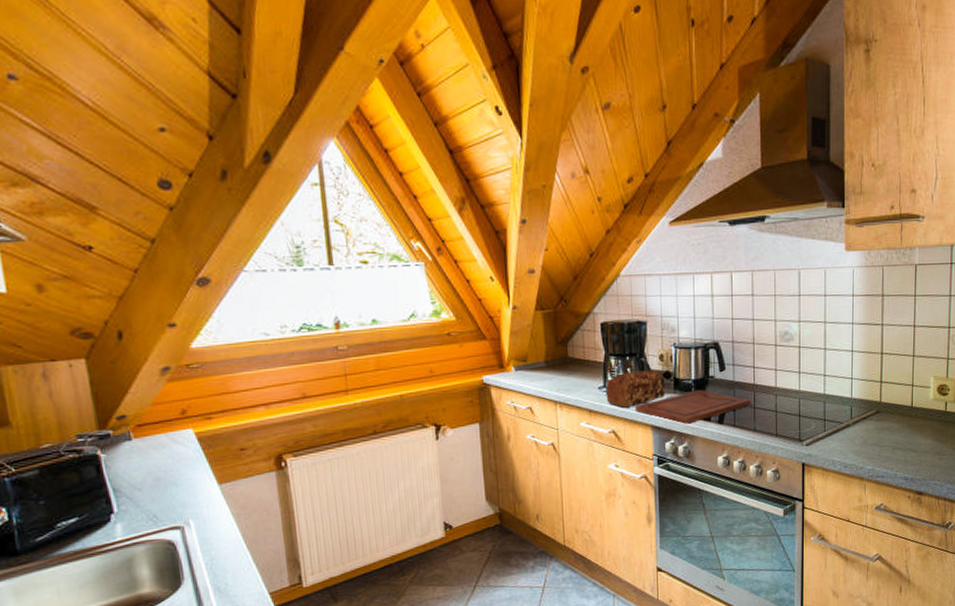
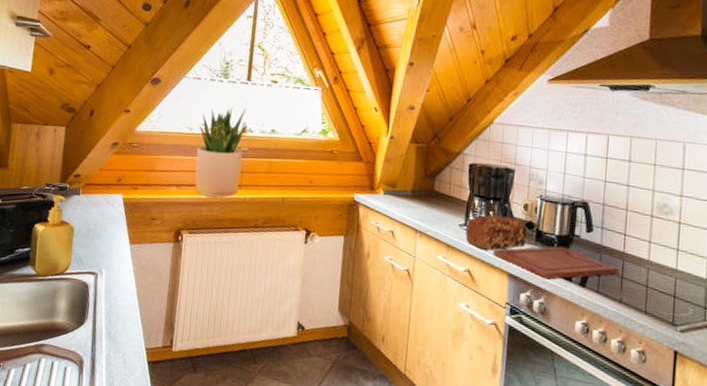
soap dispenser: none [73,445,144,548] -> present [28,194,75,277]
planter: none [277,298,345,411] -> present [195,106,247,198]

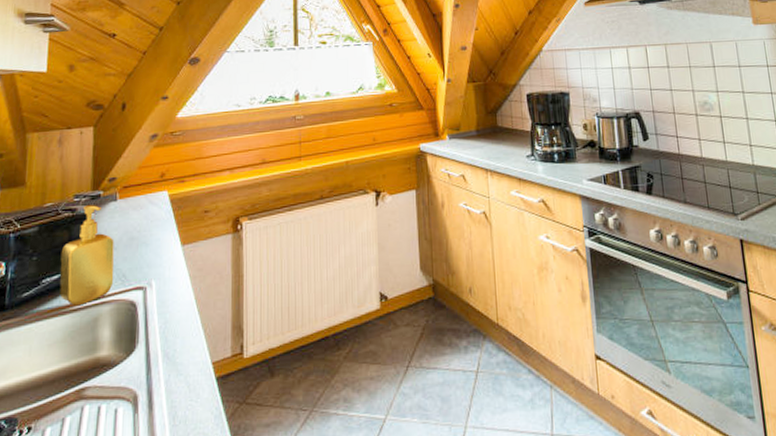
planter: present [195,106,247,198] -> none [248,73,299,175]
bread loaf: present [465,215,527,250] -> none [533,139,592,177]
cutting board: present [493,246,619,280] -> none [563,159,678,194]

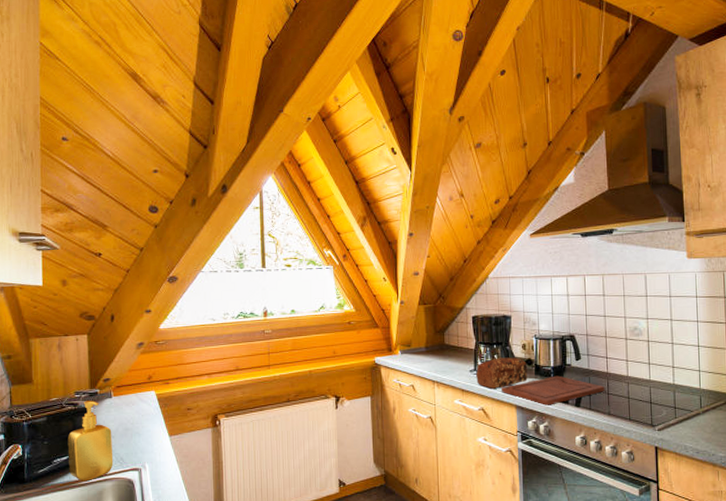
bread loaf: none [533,139,592,177] -> present [475,357,528,389]
cutting board: none [563,159,678,194] -> present [502,375,605,406]

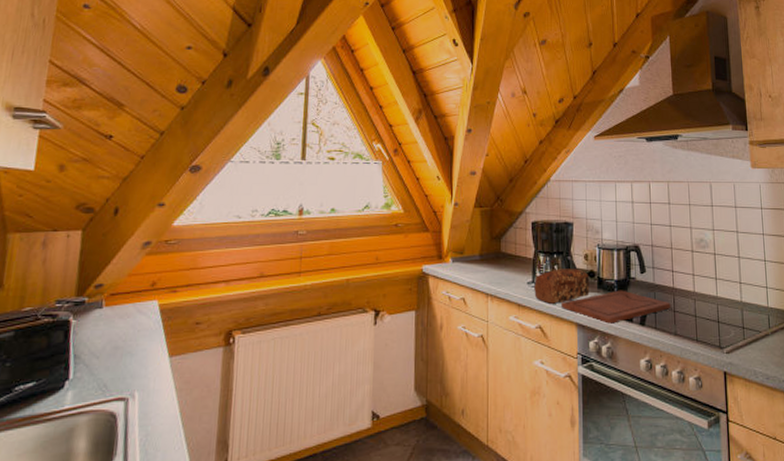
soap dispenser: present [67,401,113,482] -> none [33,311,97,416]

